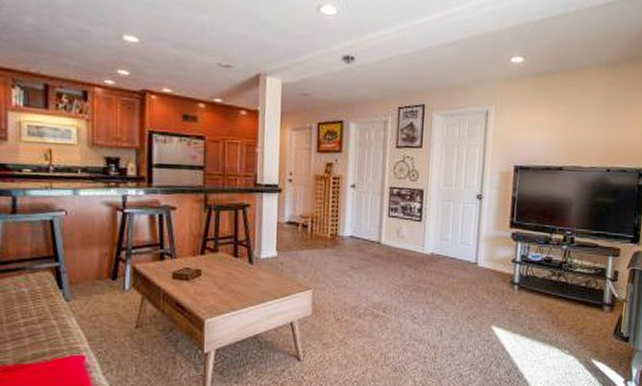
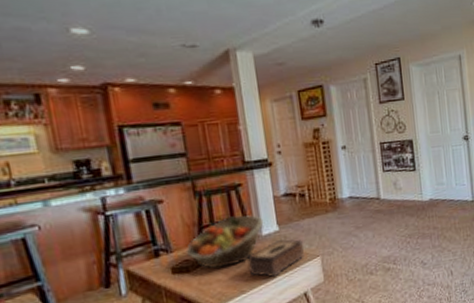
fruit basket: none [188,234,264,282] -> present [185,214,264,269]
tissue box: none [242,265,297,300] -> present [247,239,304,277]

